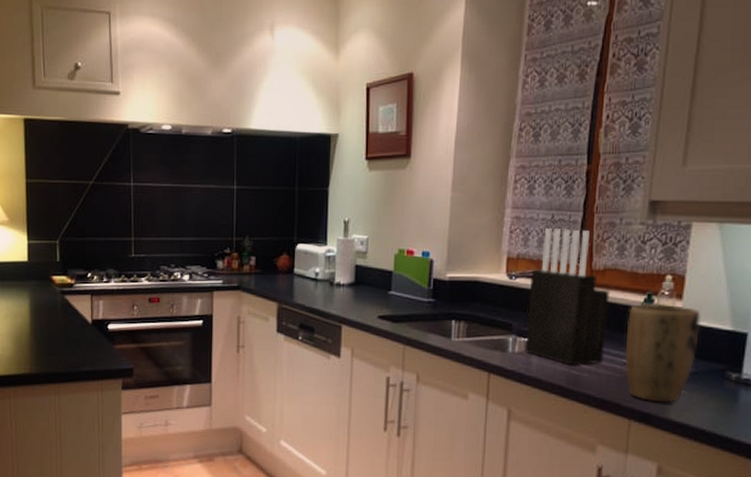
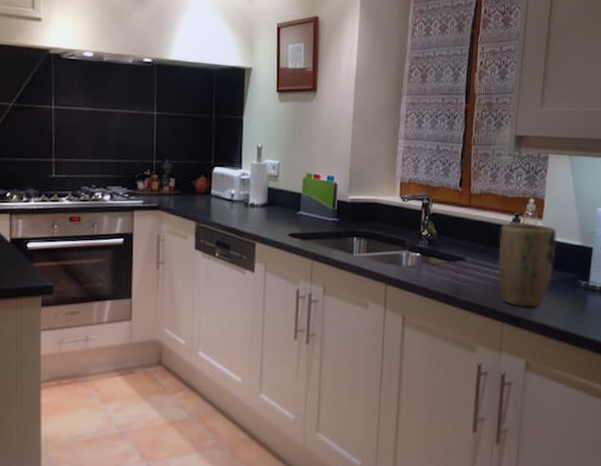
knife block: present [525,227,610,365] -> none [416,157,485,277]

